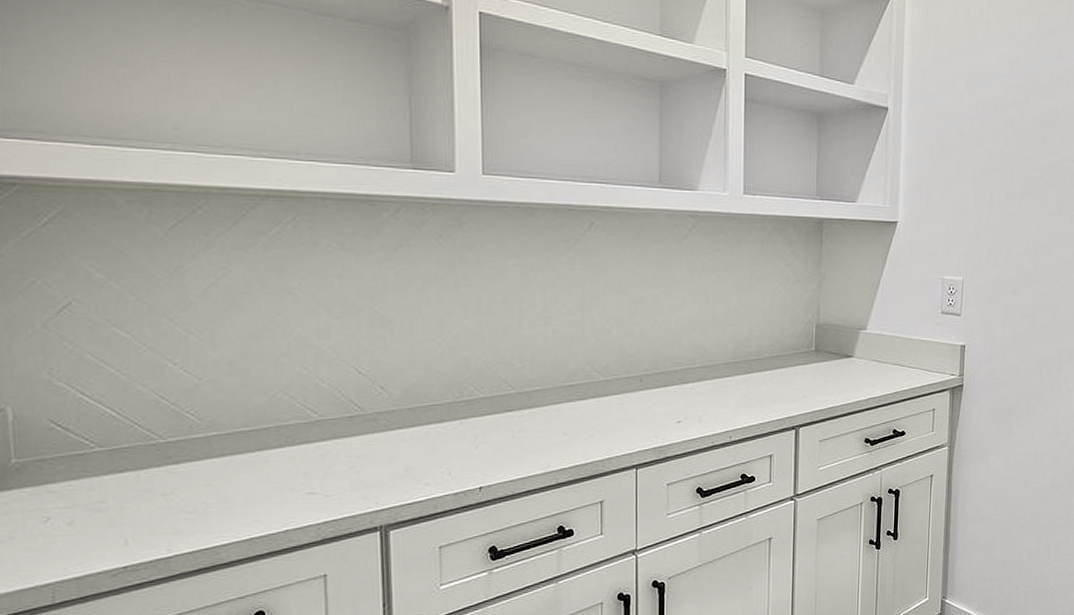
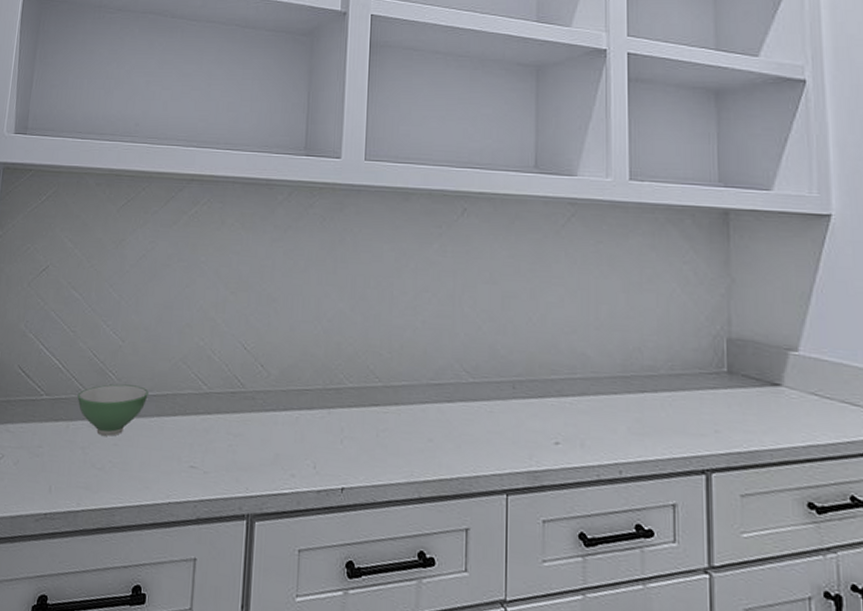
bowl: none [145,423,244,479] -> present [77,384,149,436]

